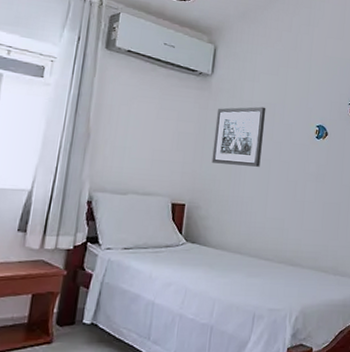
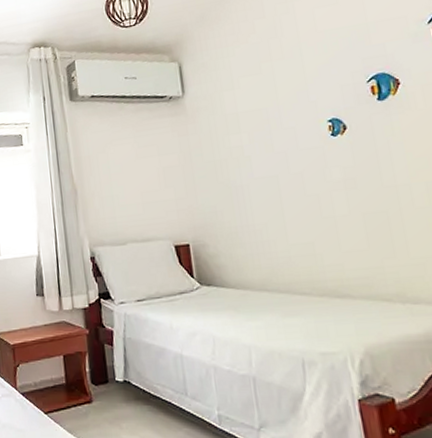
wall art: present [211,106,266,167] -> none [199,115,266,193]

